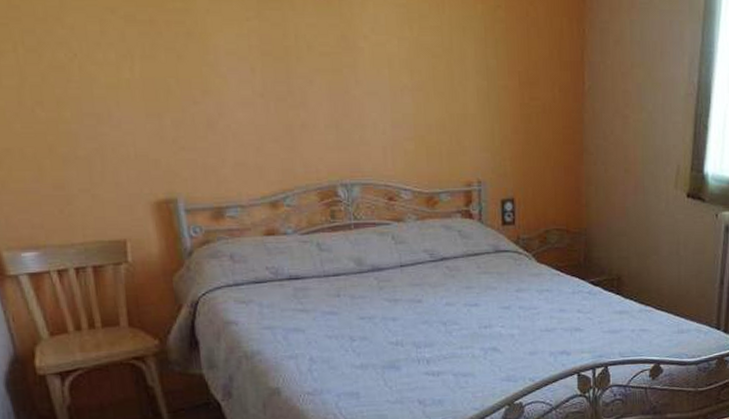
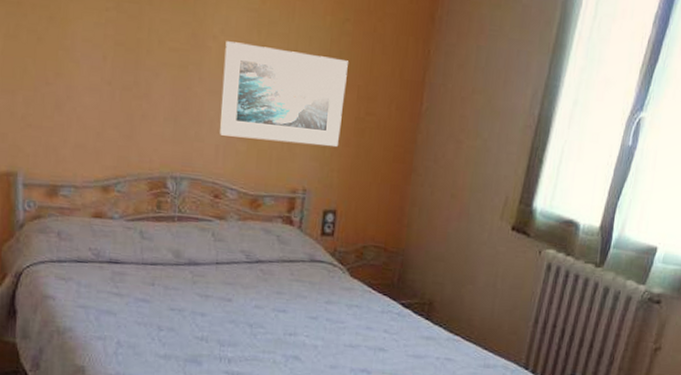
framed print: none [378,40,507,137] -> present [218,41,348,147]

